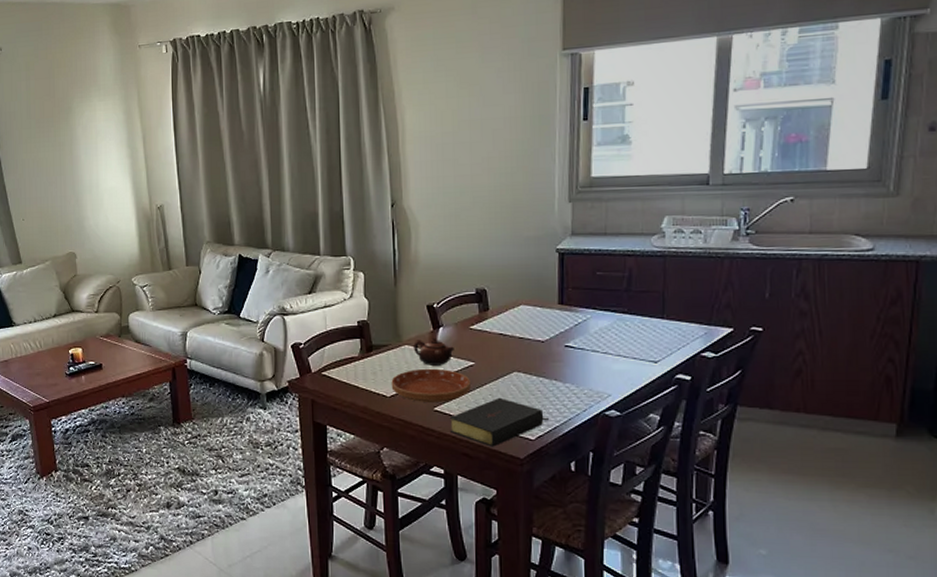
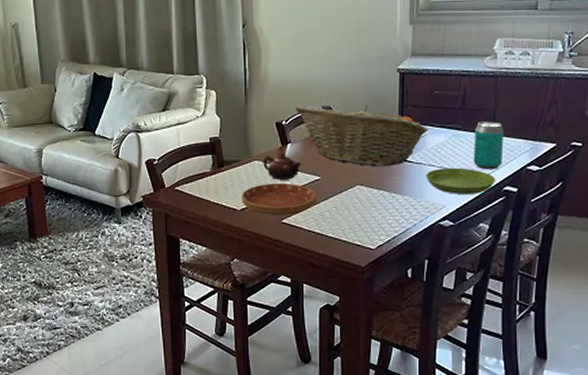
fruit basket: none [447,287,592,353] -> present [295,105,429,167]
bible: present [449,397,549,447] -> none [296,209,388,256]
saucer: none [589,353,666,382] -> present [426,167,495,194]
beverage can: none [640,304,675,356] -> present [473,121,504,170]

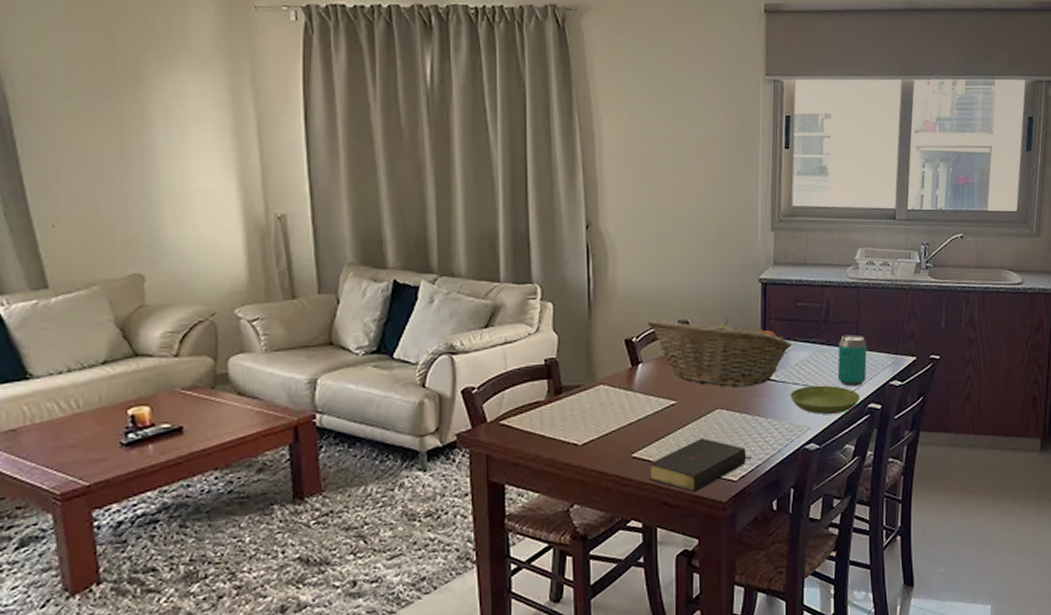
saucer: present [241,182,316,215] -> none [583,409,672,449]
teapot: present [263,153,301,180] -> none [609,374,654,407]
bible: none [296,209,388,256] -> present [648,437,751,493]

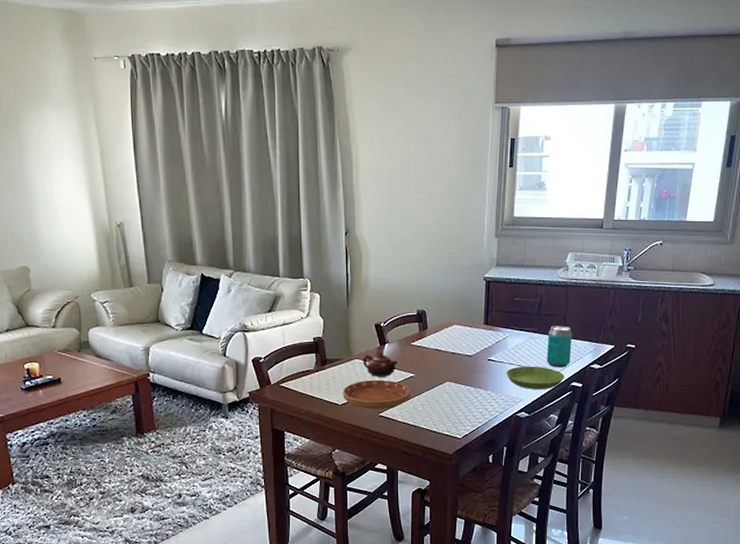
saucer: none [583,409,672,449] -> present [343,379,411,409]
teapot: none [609,374,654,407] -> present [363,352,397,377]
fruit basket: present [647,318,793,388] -> none [392,309,510,365]
bible: present [648,437,751,493] -> none [392,403,473,445]

